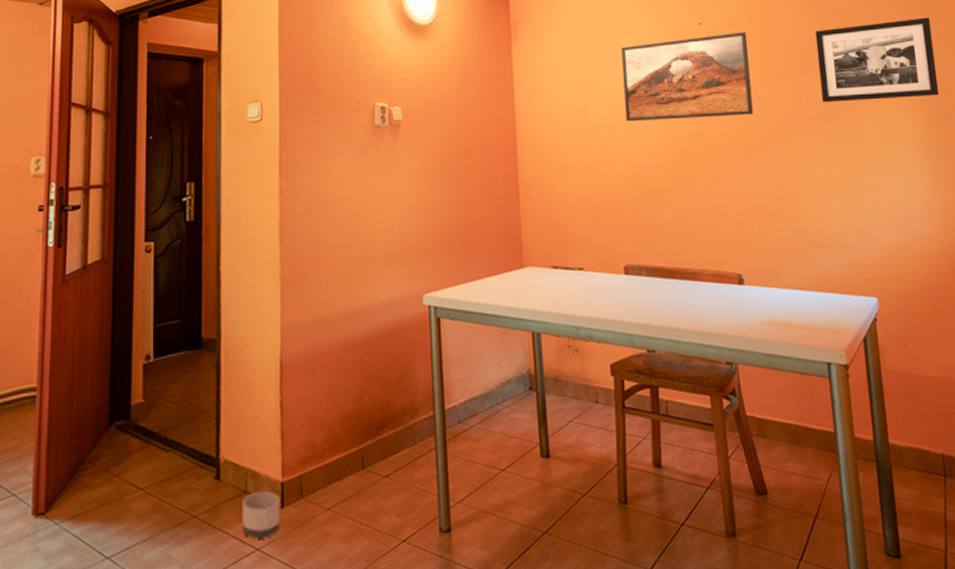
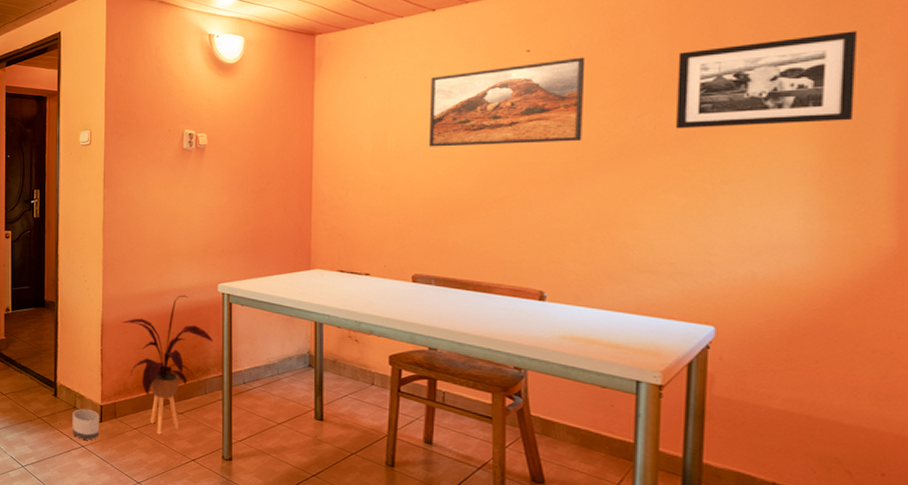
house plant: none [307,313,421,512] -> present [122,295,213,435]

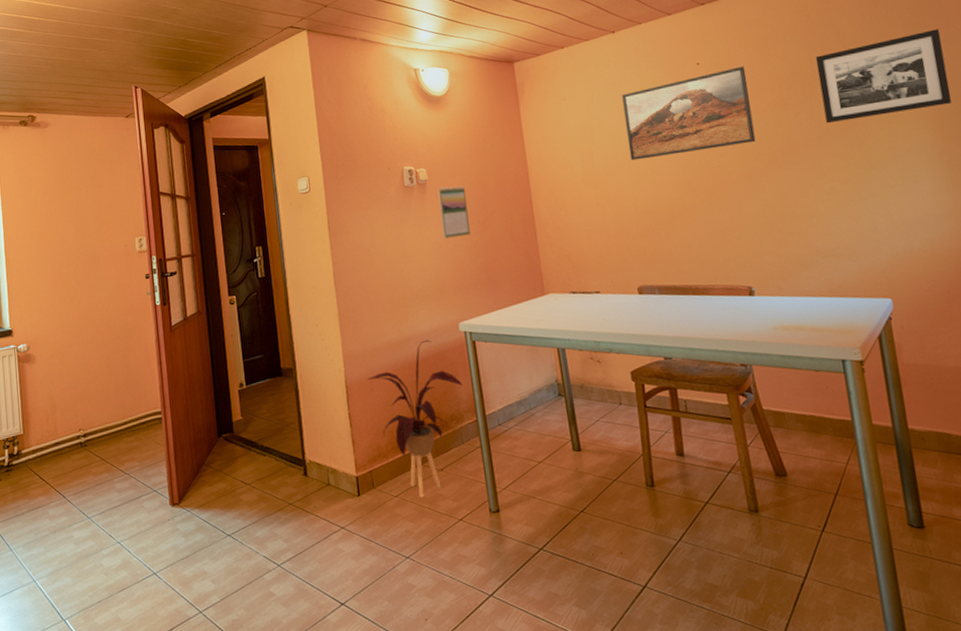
planter: present [72,409,100,440] -> none [326,484,359,520]
calendar: none [215,154,243,203] -> present [438,186,470,239]

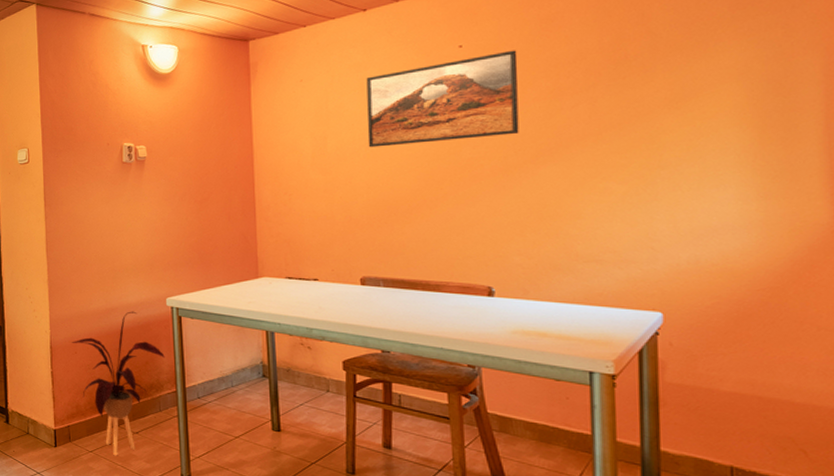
calendar: present [438,186,470,239] -> none [156,164,186,216]
picture frame: present [815,29,952,124] -> none [607,11,782,117]

